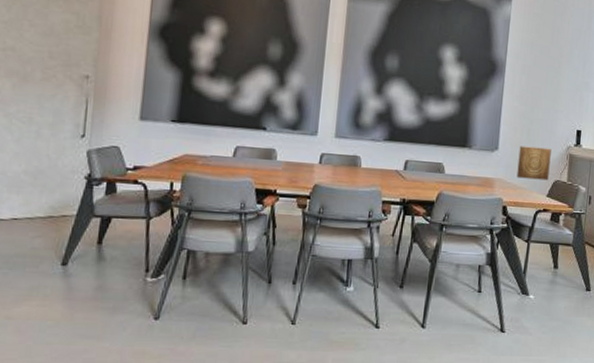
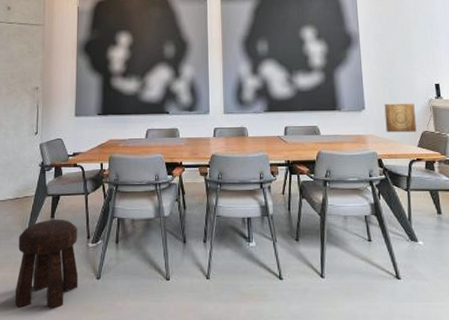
stool: none [40,245,134,352] -> present [14,219,79,309]

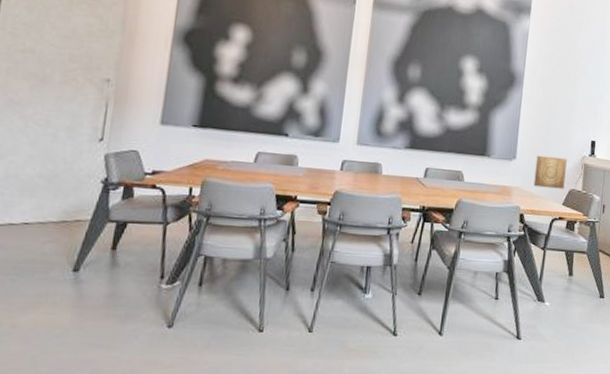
stool: present [14,219,79,309] -> none [47,251,149,361]

